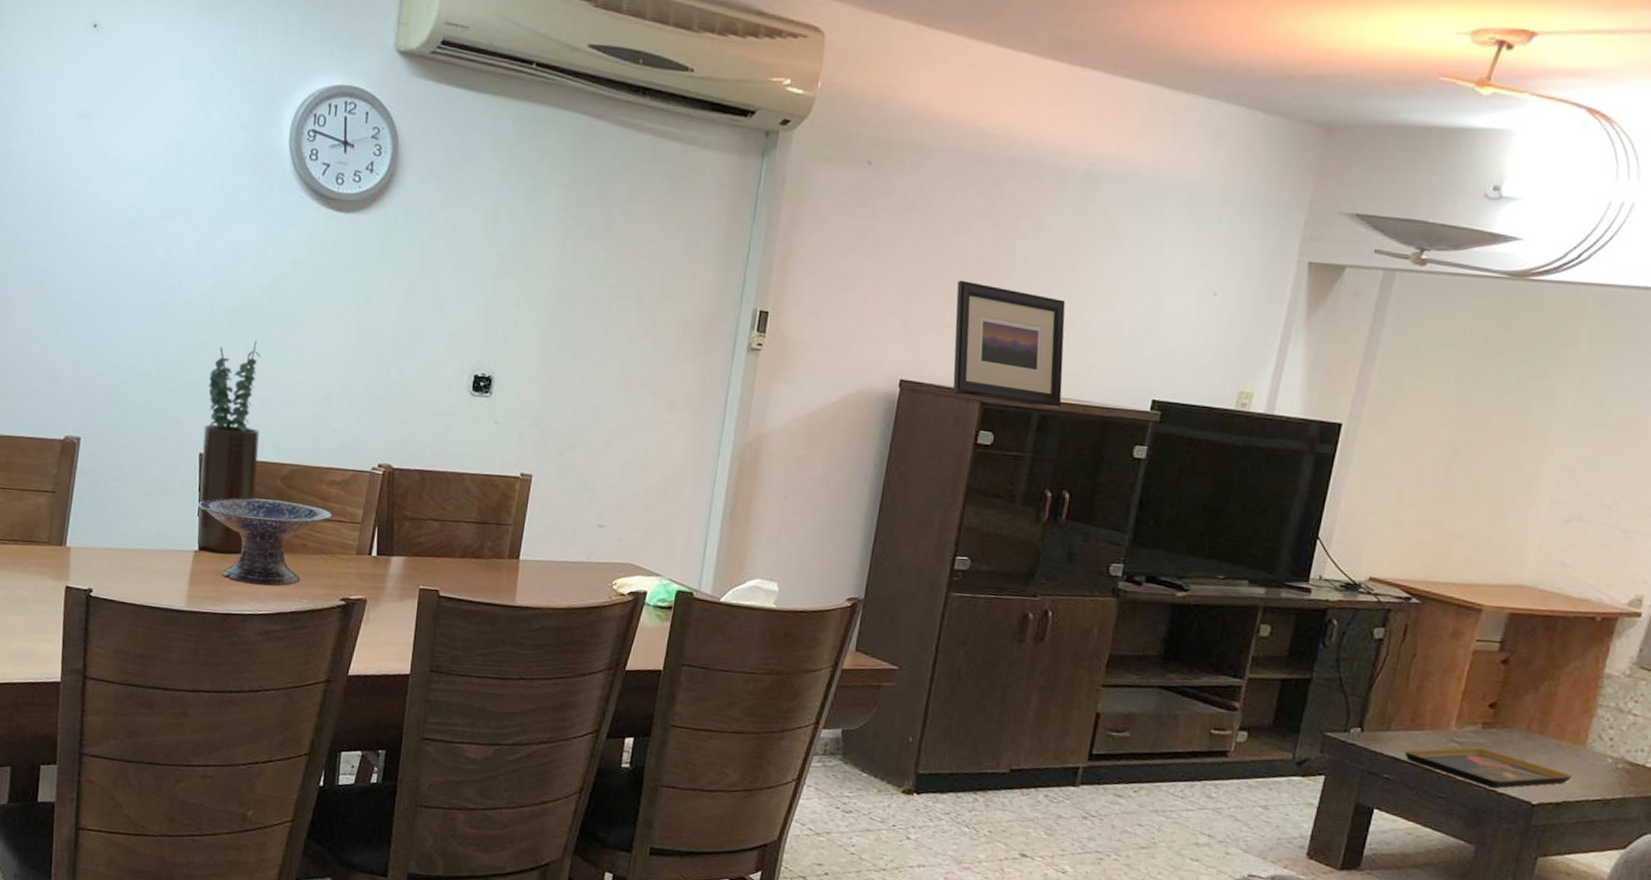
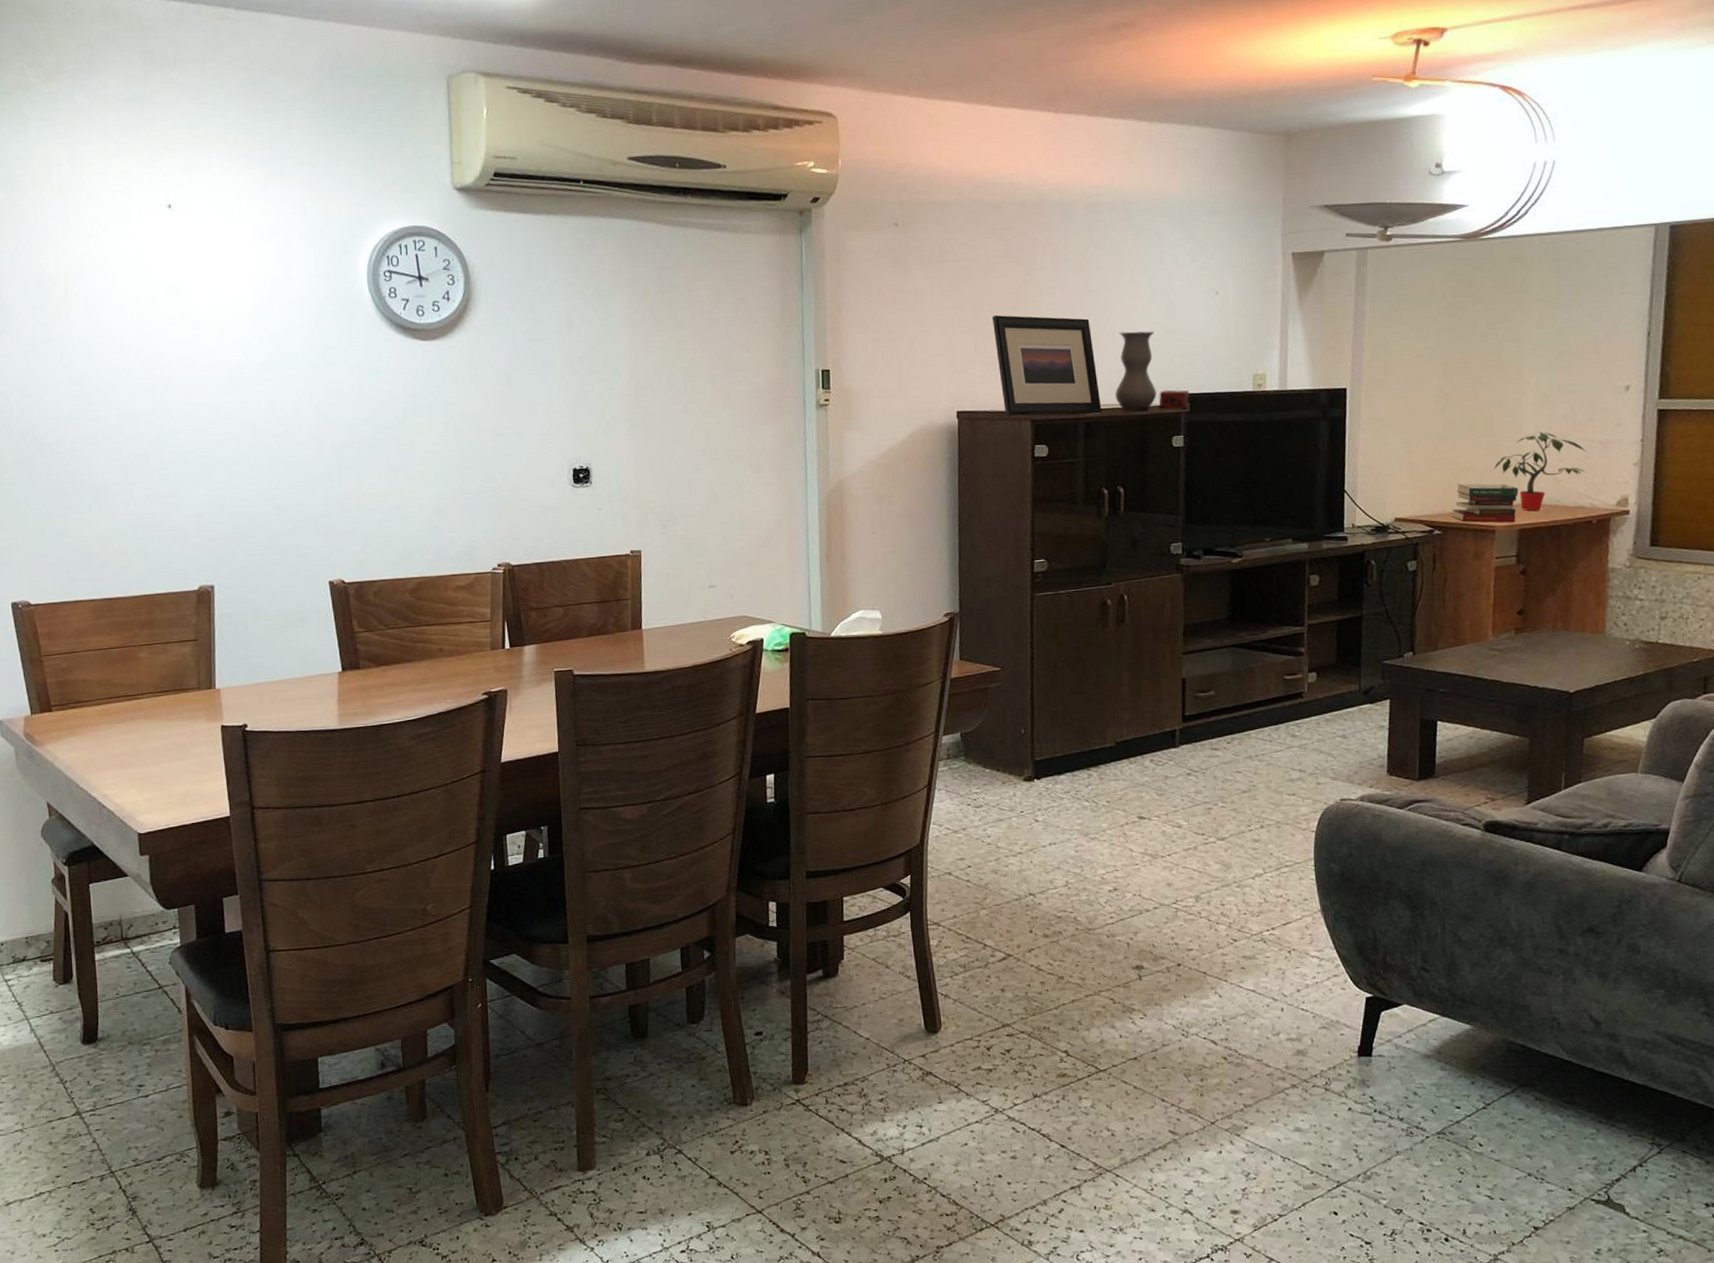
vase: present [197,339,261,554] -> none [327,469,387,671]
decorative bowl: present [197,498,332,587] -> none [334,612,463,695]
vase: none [1079,321,1136,414] -> present [1115,331,1157,413]
decorative box: none [1125,392,1164,418] -> present [1159,389,1190,410]
decorative tray: present [1404,746,1573,789] -> none [1453,650,1600,685]
books: none [1434,551,1518,605] -> present [1451,483,1519,523]
potted plant: none [1493,508,1605,597] -> present [1493,431,1586,512]

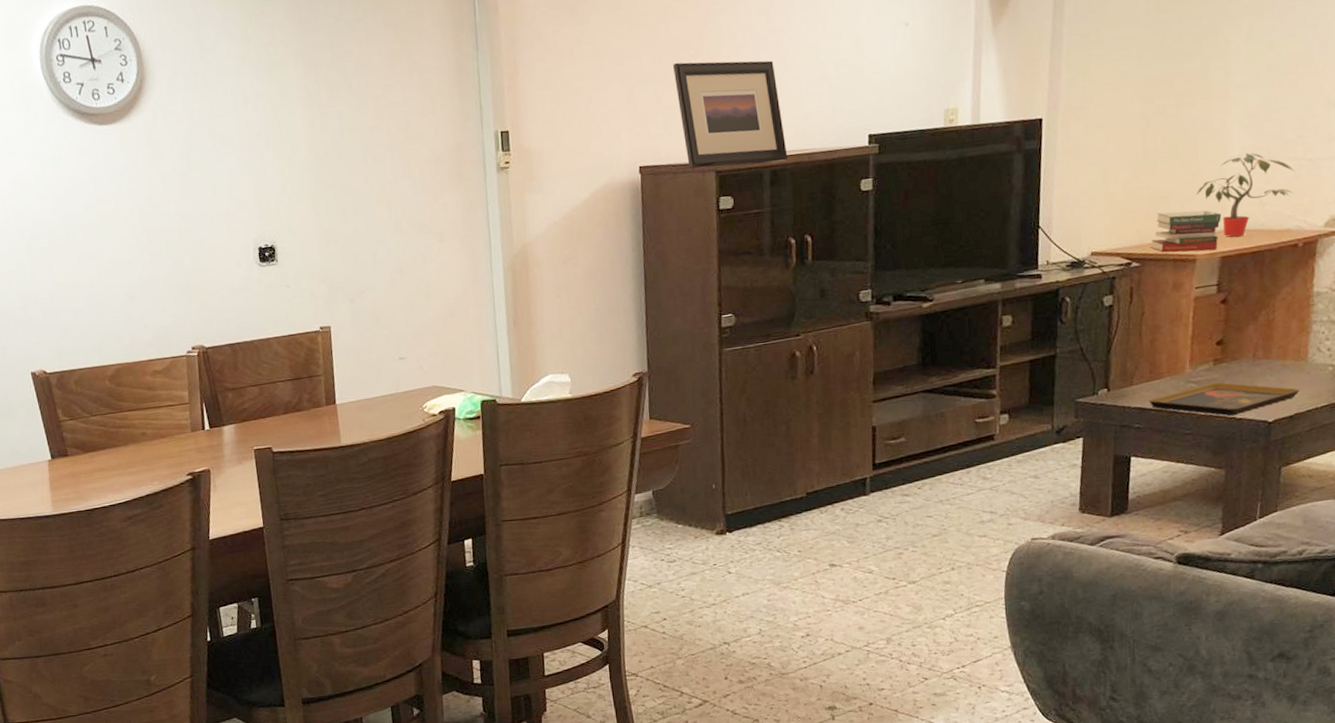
vase: present [1115,331,1157,413] -> none [801,69,844,158]
decorative box: present [1159,389,1190,410] -> none [846,130,878,153]
decorative tray: none [1453,650,1600,685] -> present [1148,382,1301,416]

